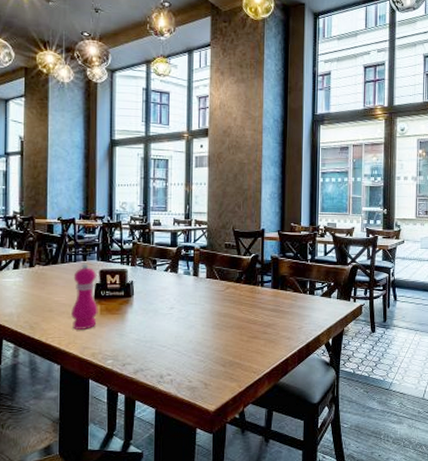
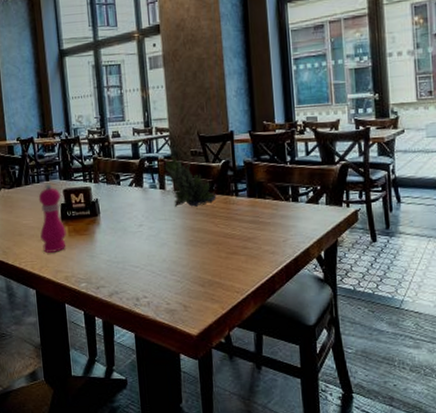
succulent plant: none [198,247,244,294] -> present [163,156,217,207]

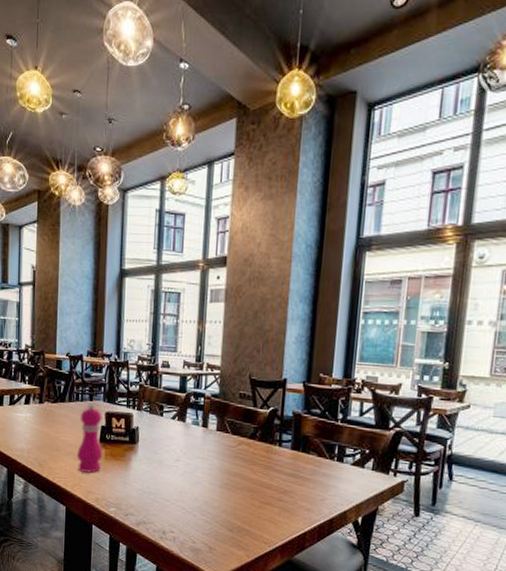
succulent plant: present [163,156,217,207] -> none [208,395,259,451]

